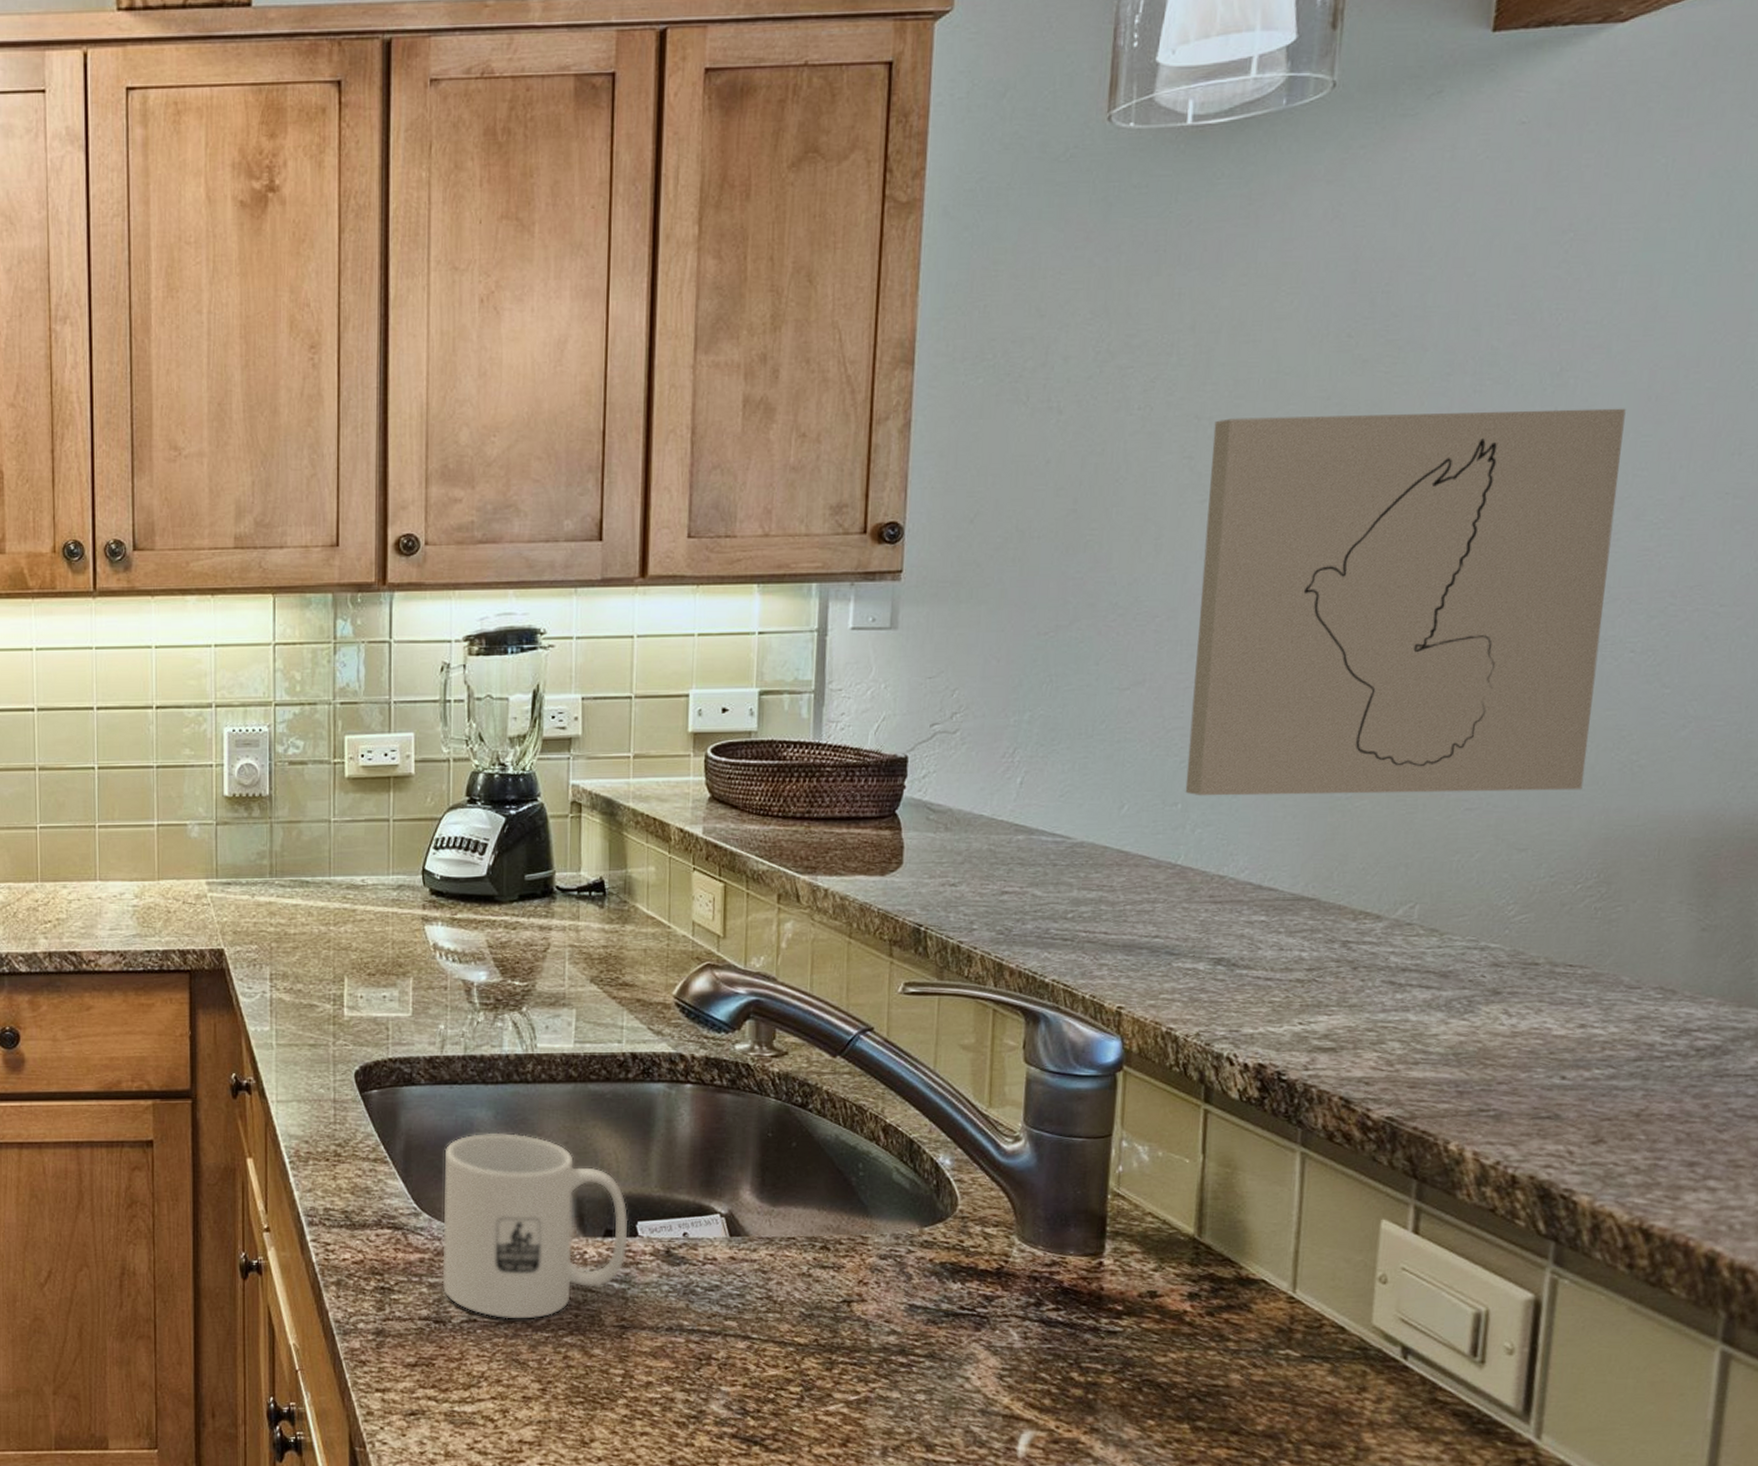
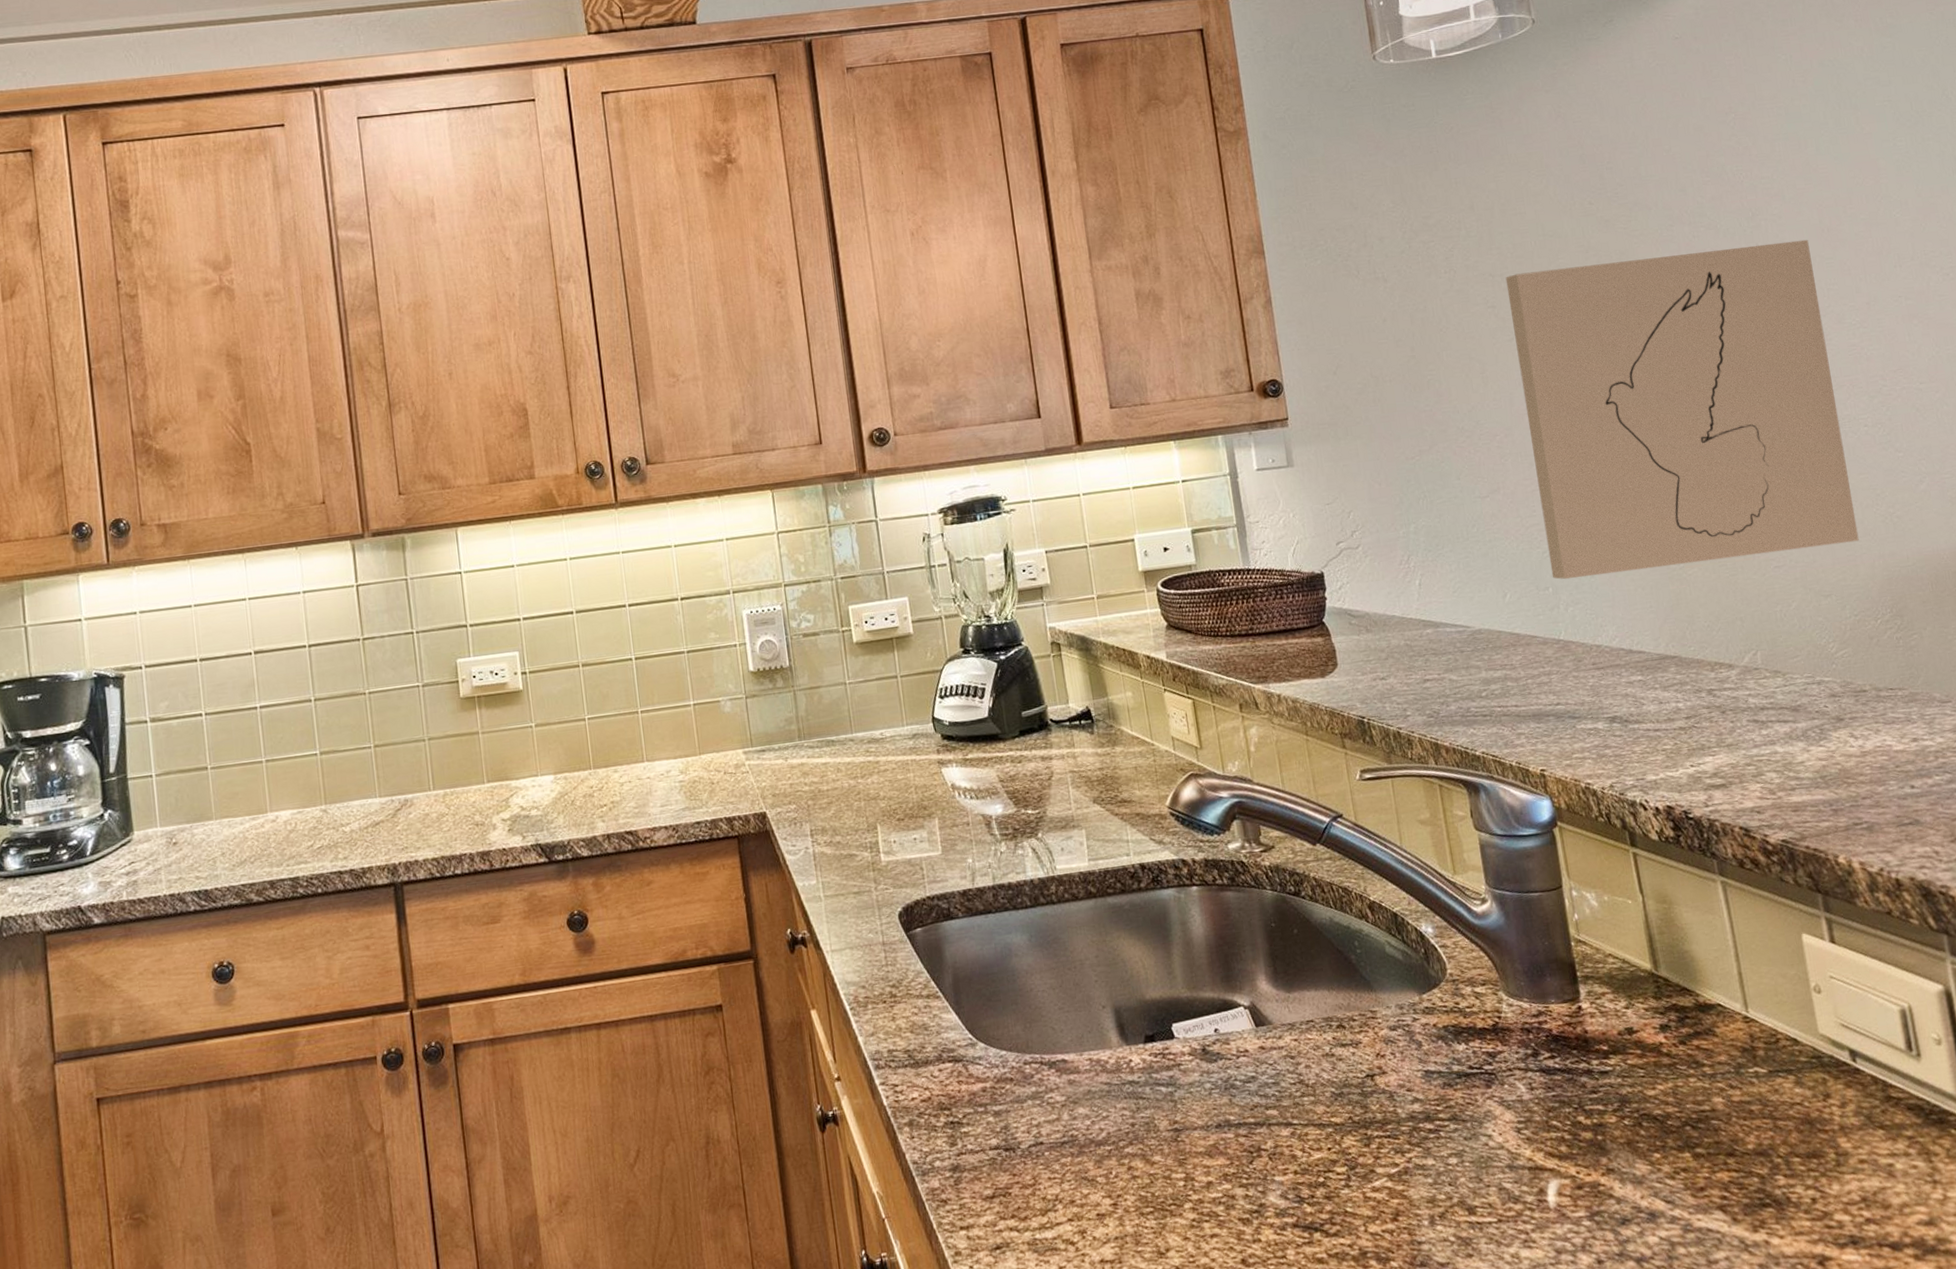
mug: present [442,1133,629,1319] -> none [989,953,1168,1138]

